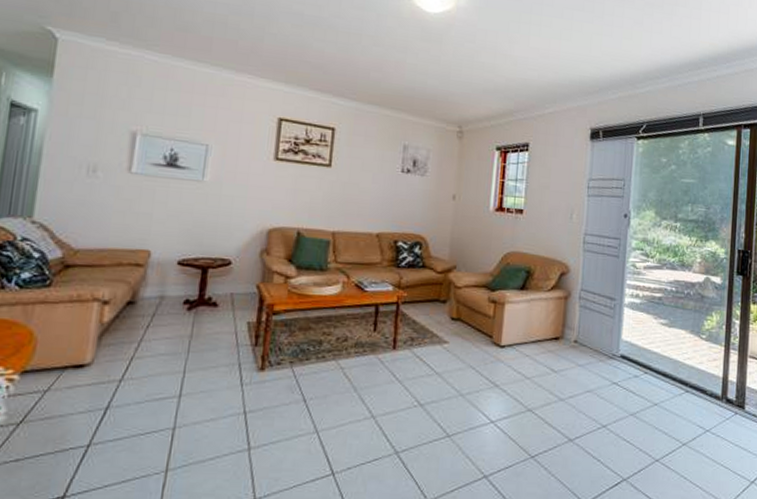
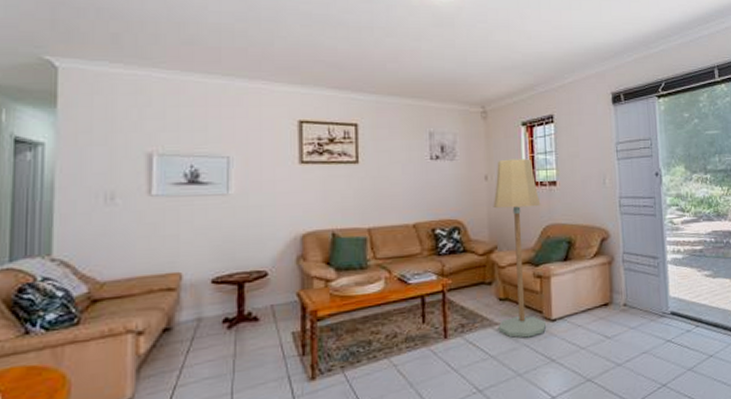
floor lamp: none [446,181,505,360] -> present [493,158,546,338]

